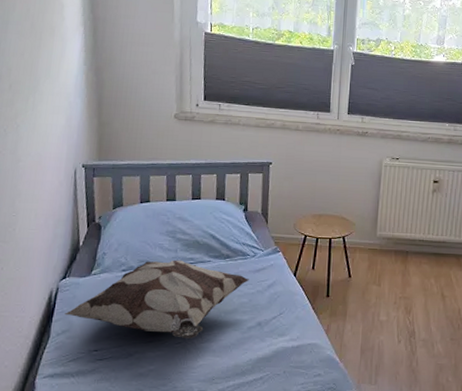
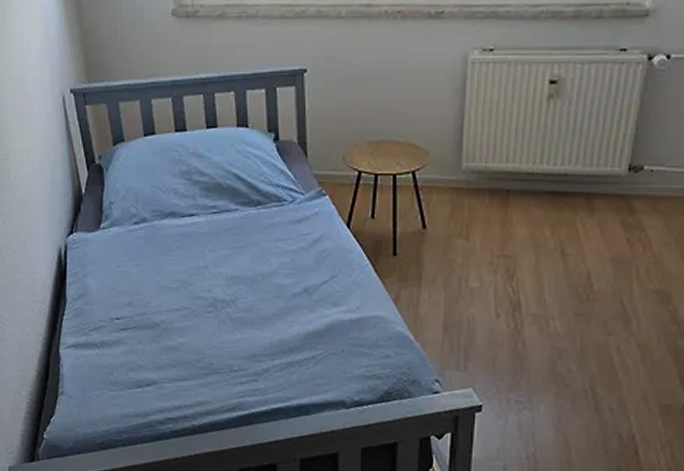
decorative pillow: present [65,260,249,338] -> none [78,208,289,307]

